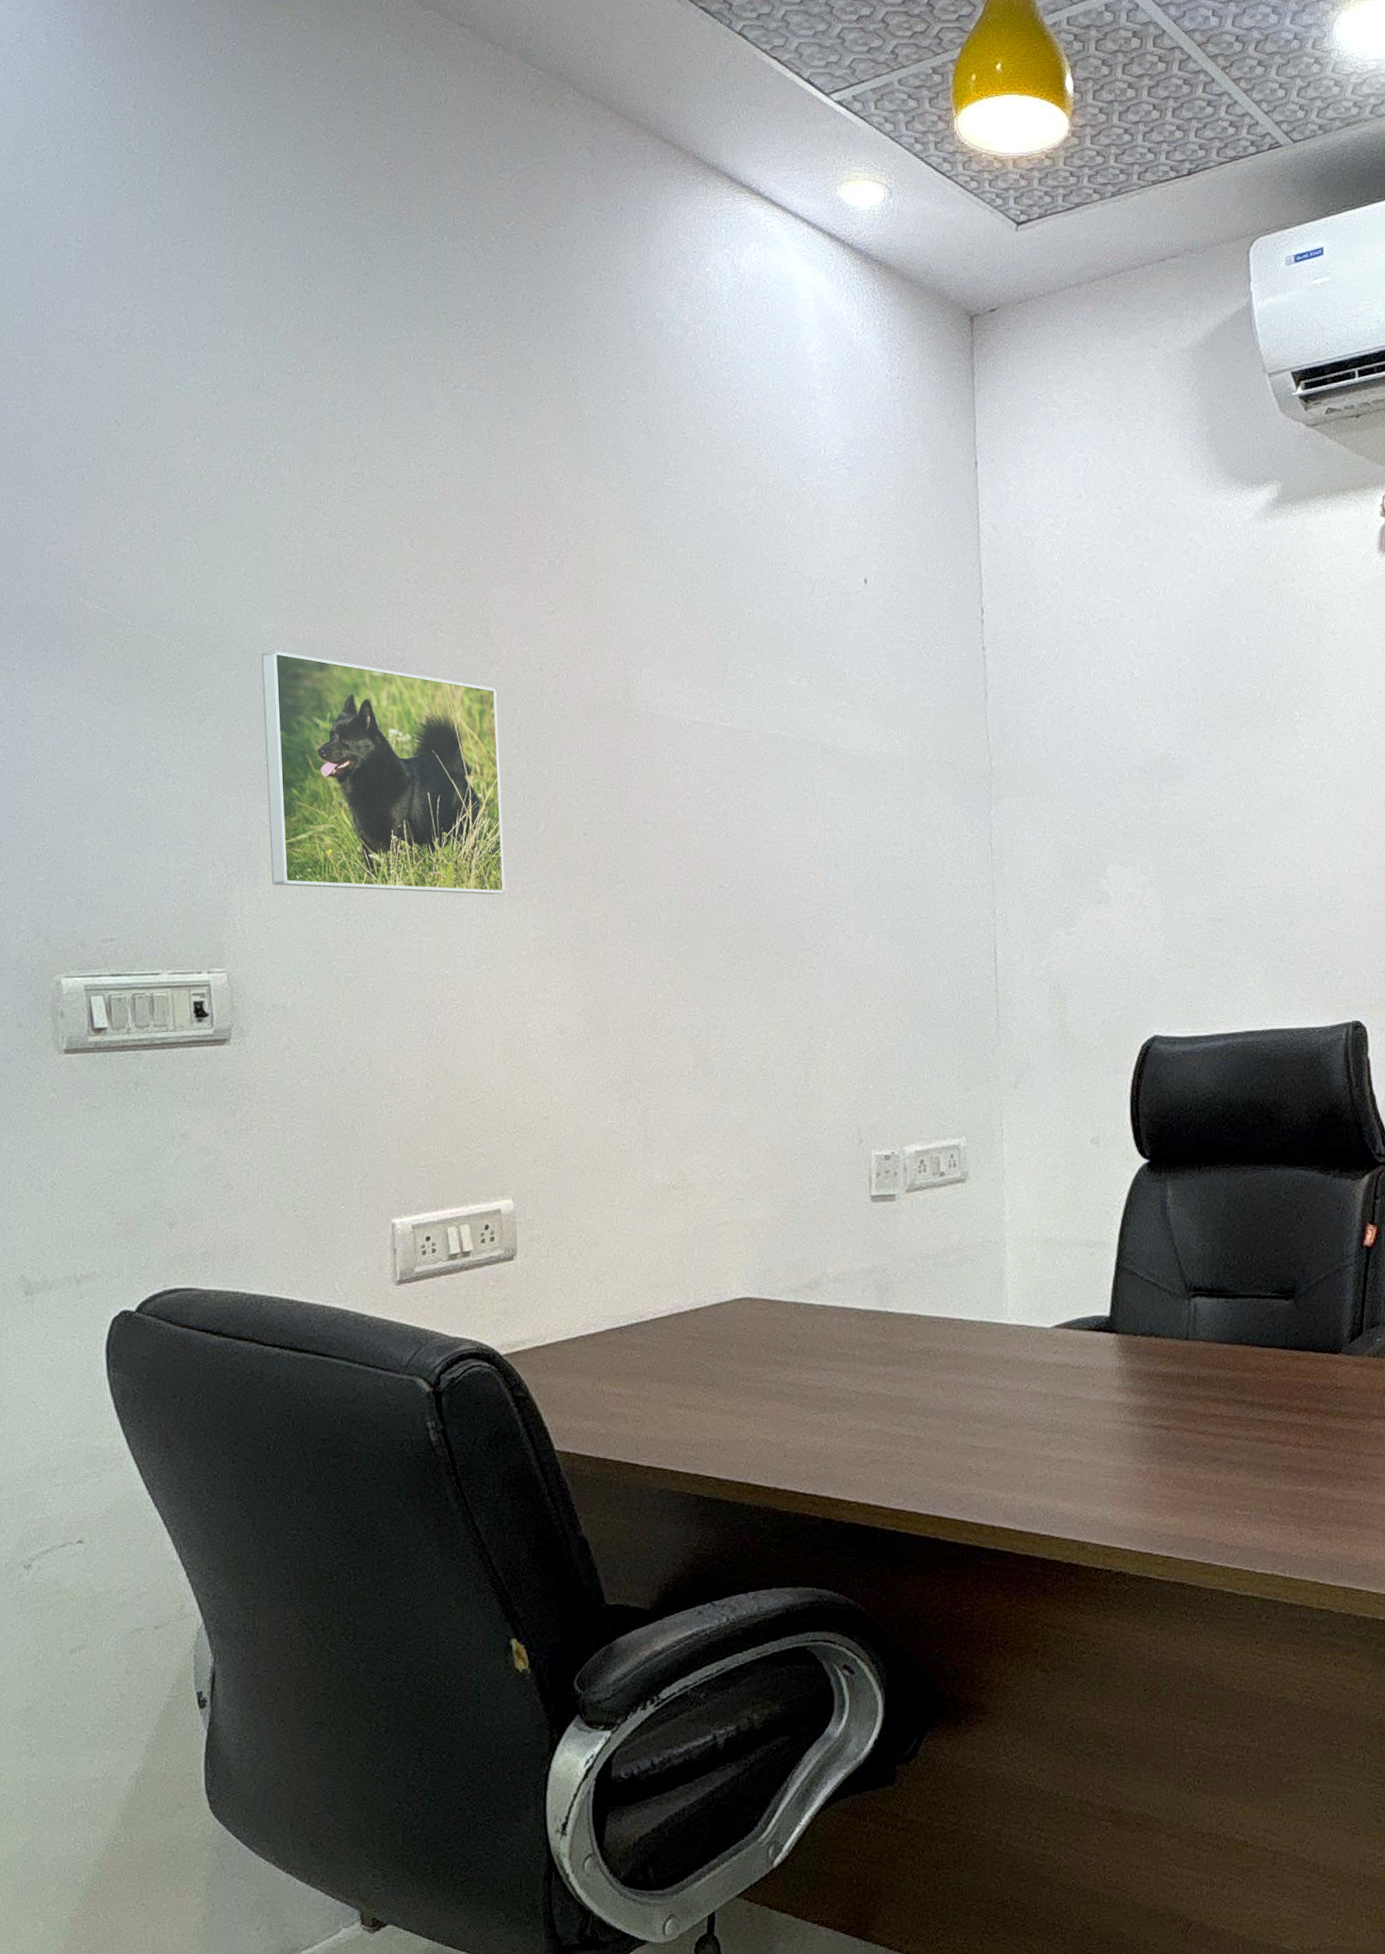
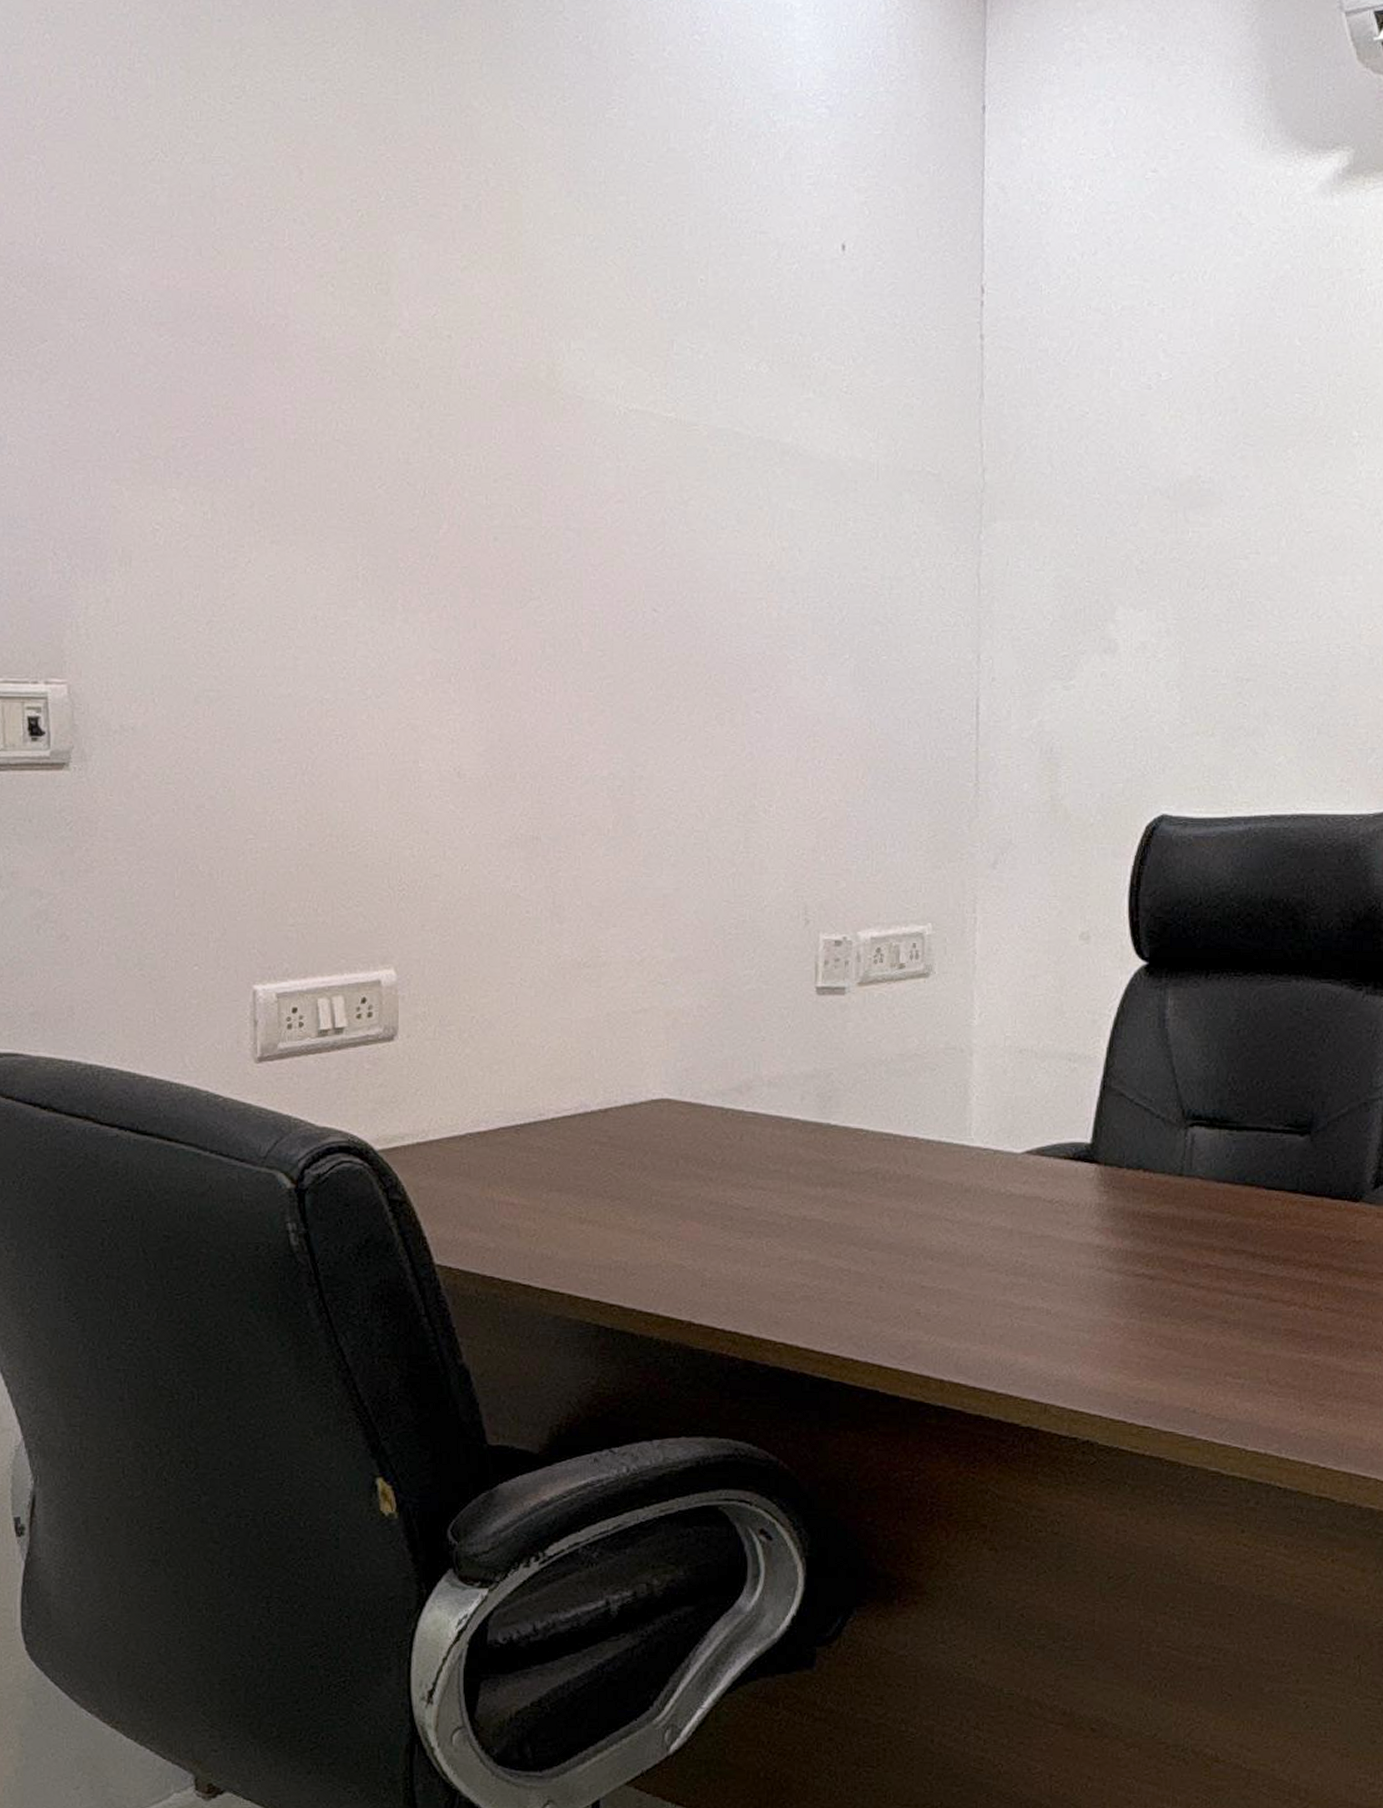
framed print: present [261,651,505,895] -> none [117,300,399,607]

